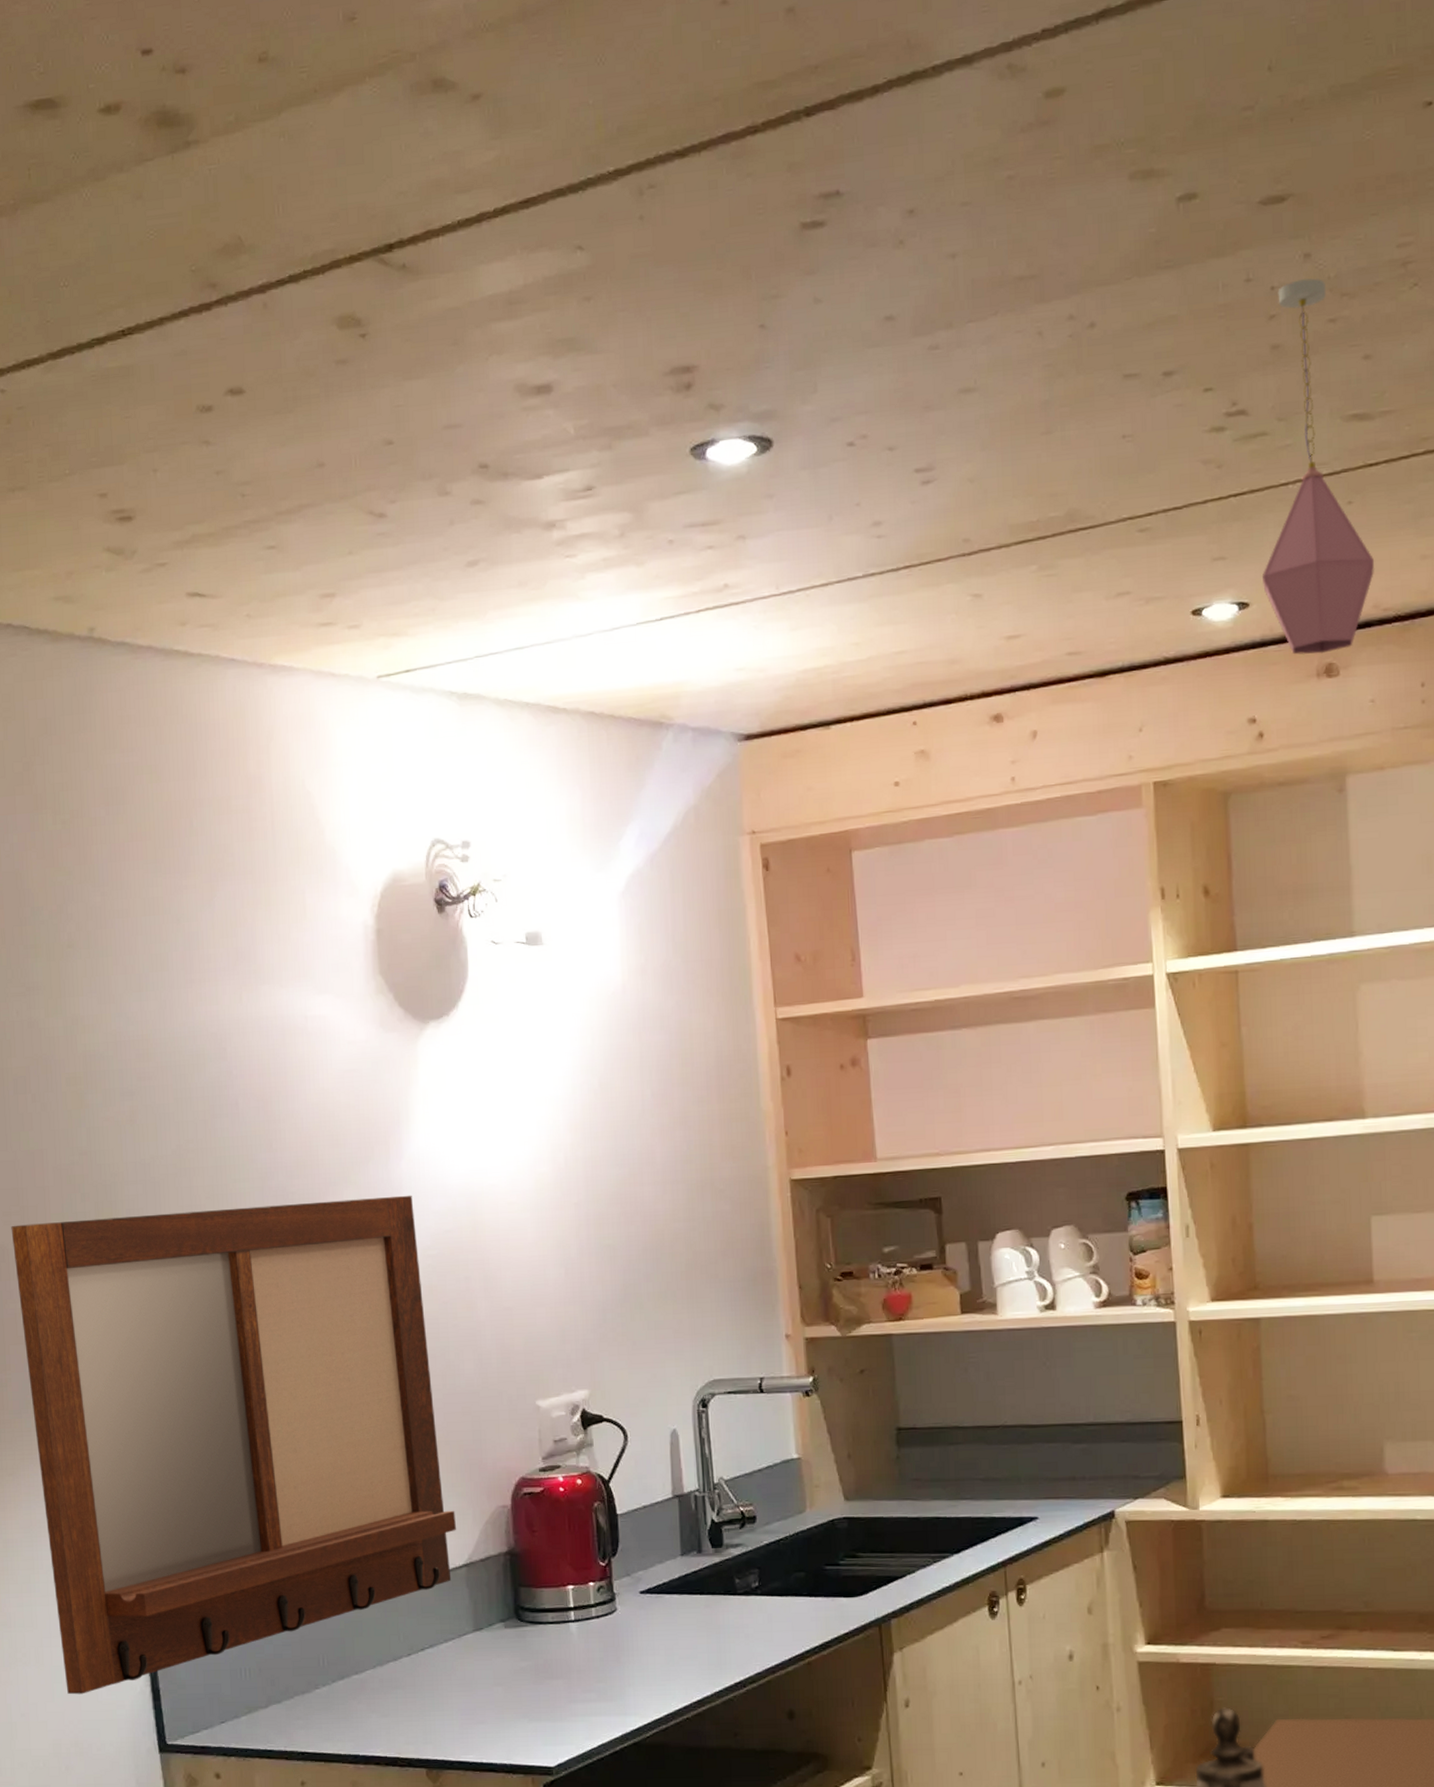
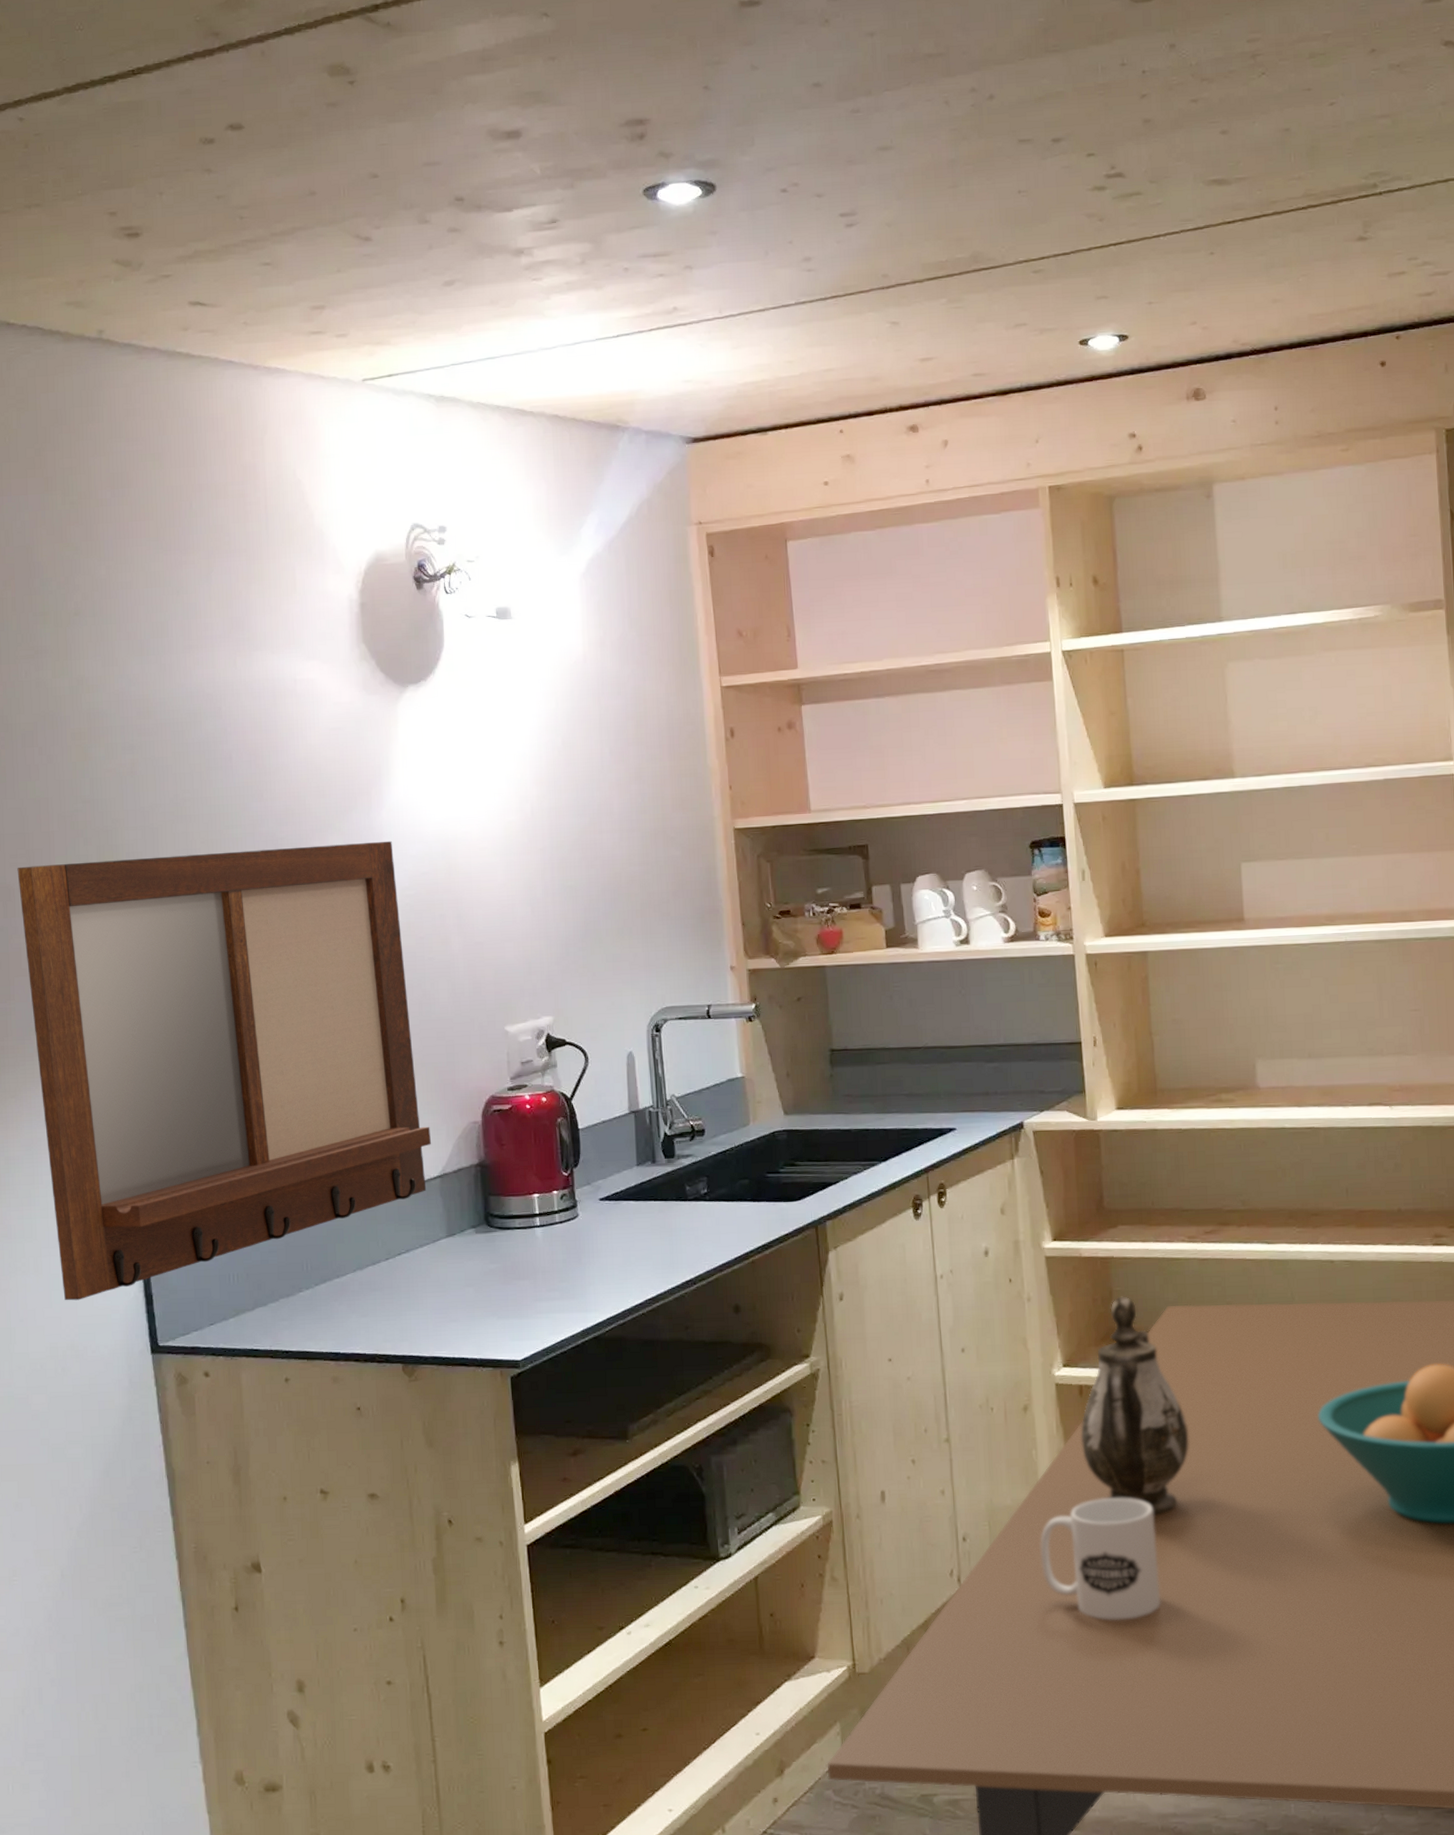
pendant light: present [1262,278,1375,655] -> none [1139,65,1234,381]

